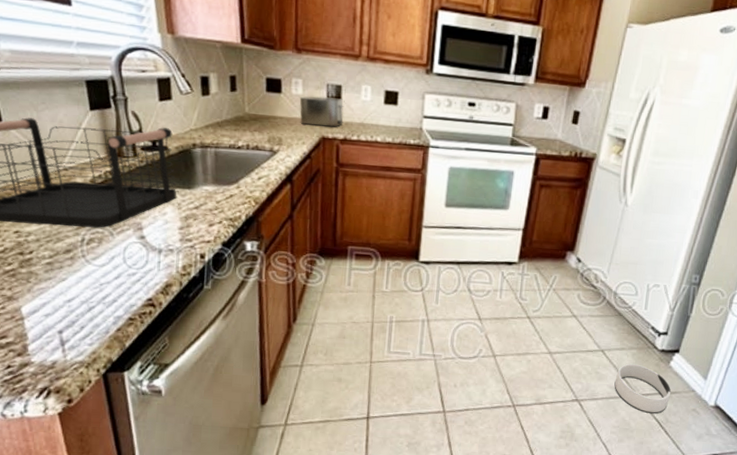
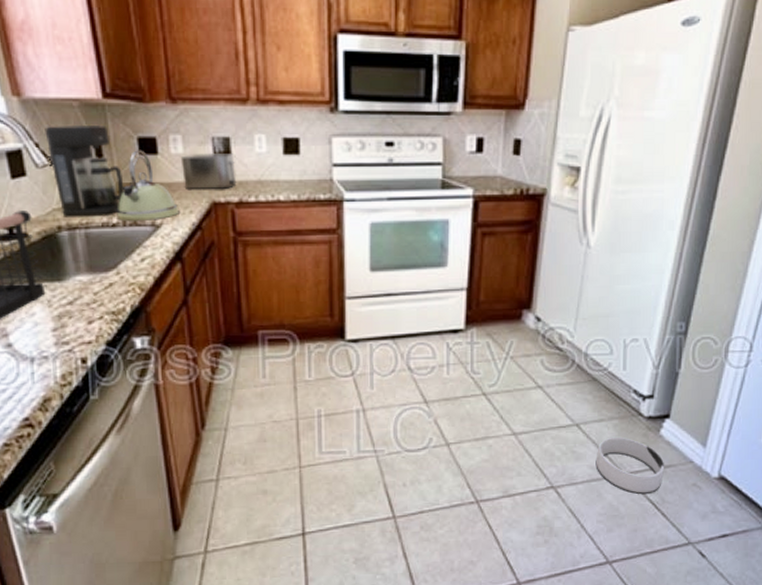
coffee maker: none [191,61,251,140] -> present [45,124,124,217]
kettle: none [242,88,294,148] -> present [117,150,180,222]

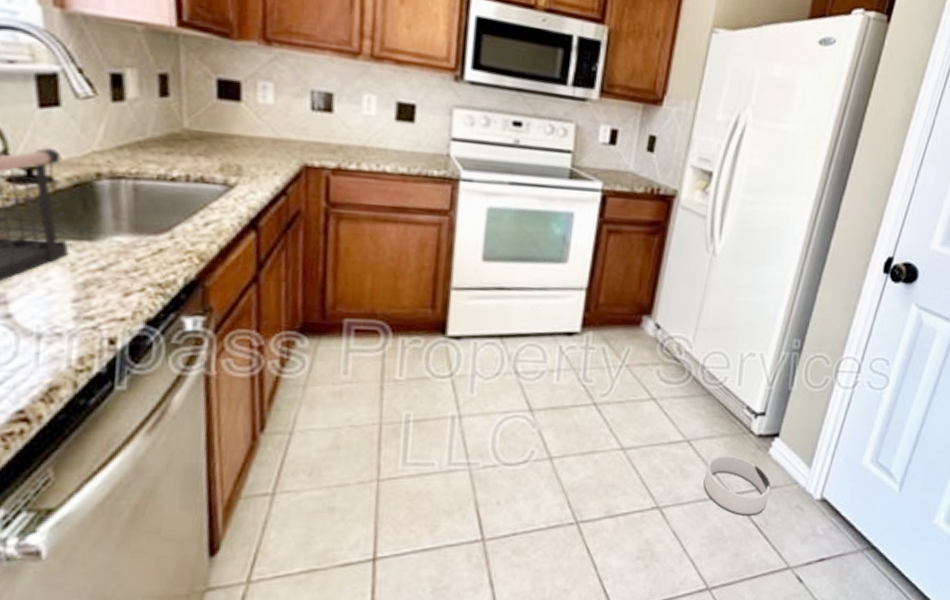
coffee maker: present [45,124,124,217] -> none [93,50,193,168]
kettle: present [117,150,180,222] -> none [178,93,261,180]
toaster: present [180,153,237,191] -> none [269,106,336,152]

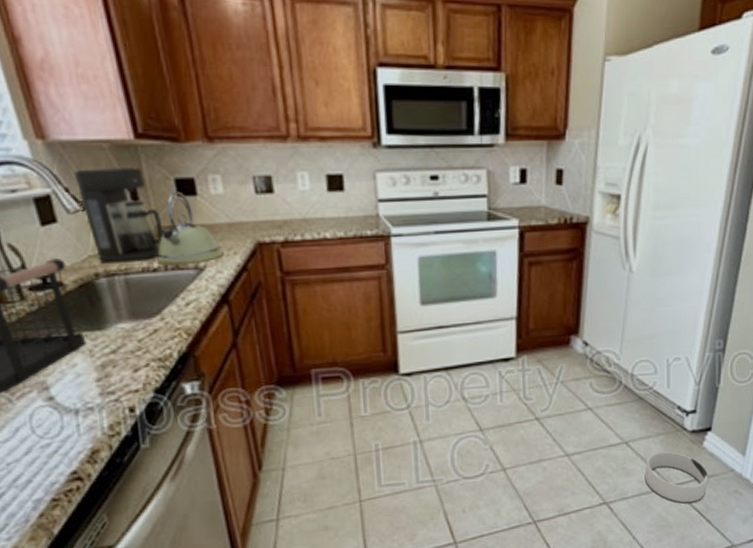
coffee maker: none [93,50,193,168] -> present [74,167,164,264]
kettle: none [178,93,261,180] -> present [157,191,223,267]

